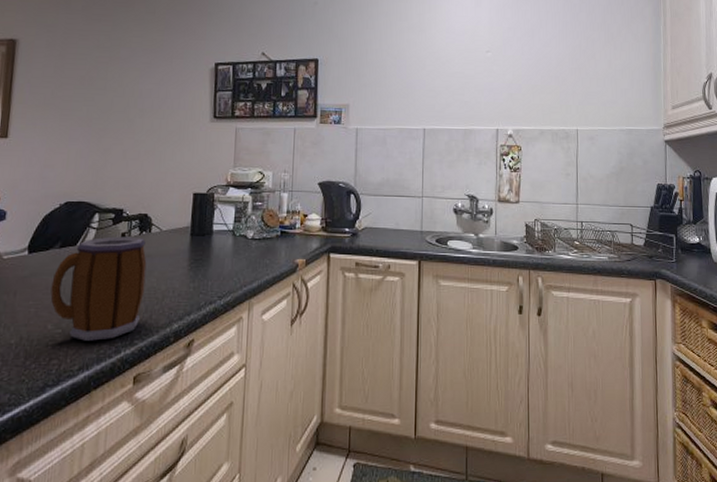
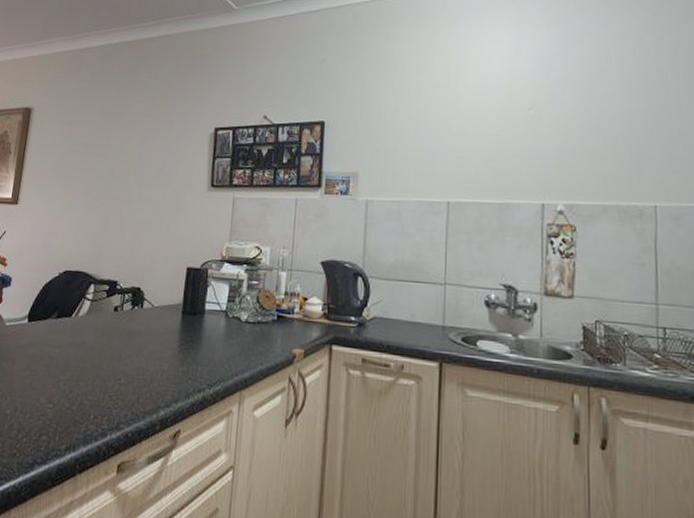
mug: present [50,236,147,341] -> none [45,309,137,420]

